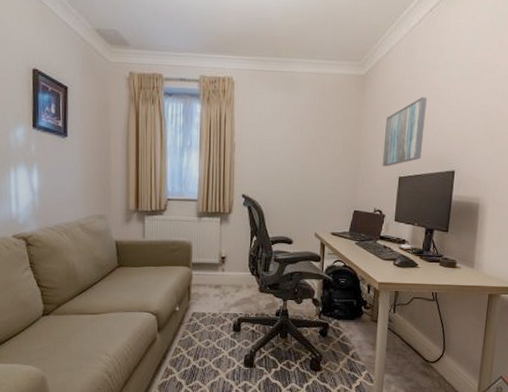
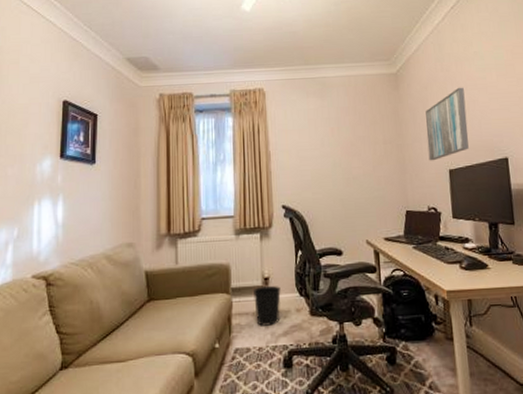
wastebasket: none [211,263,235,297] -> present [254,285,281,326]

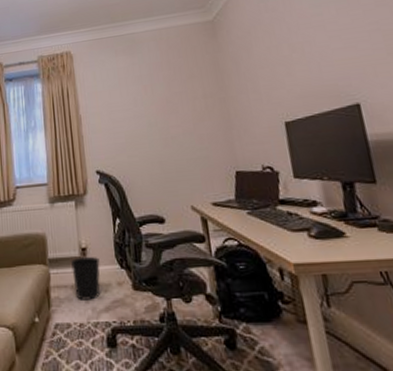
wall art: present [426,87,469,161] -> none [251,27,308,114]

